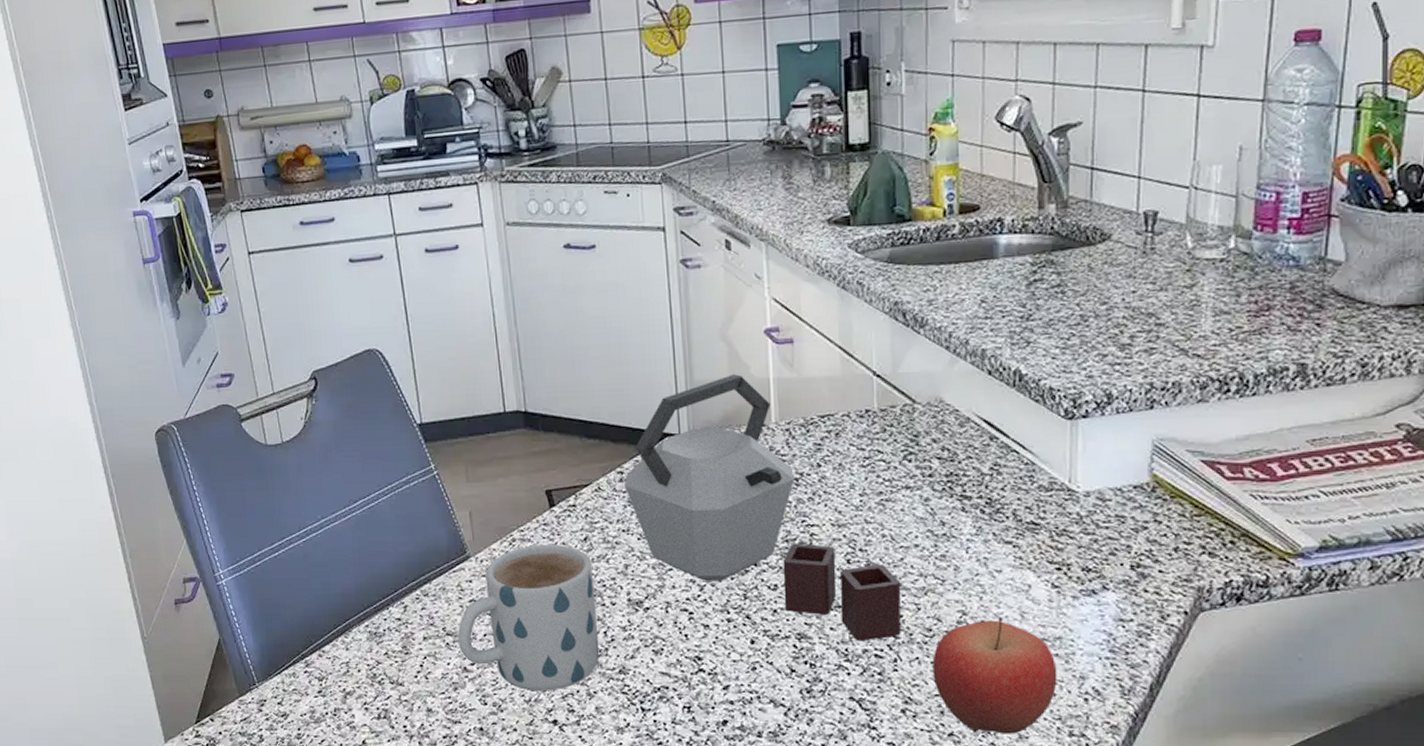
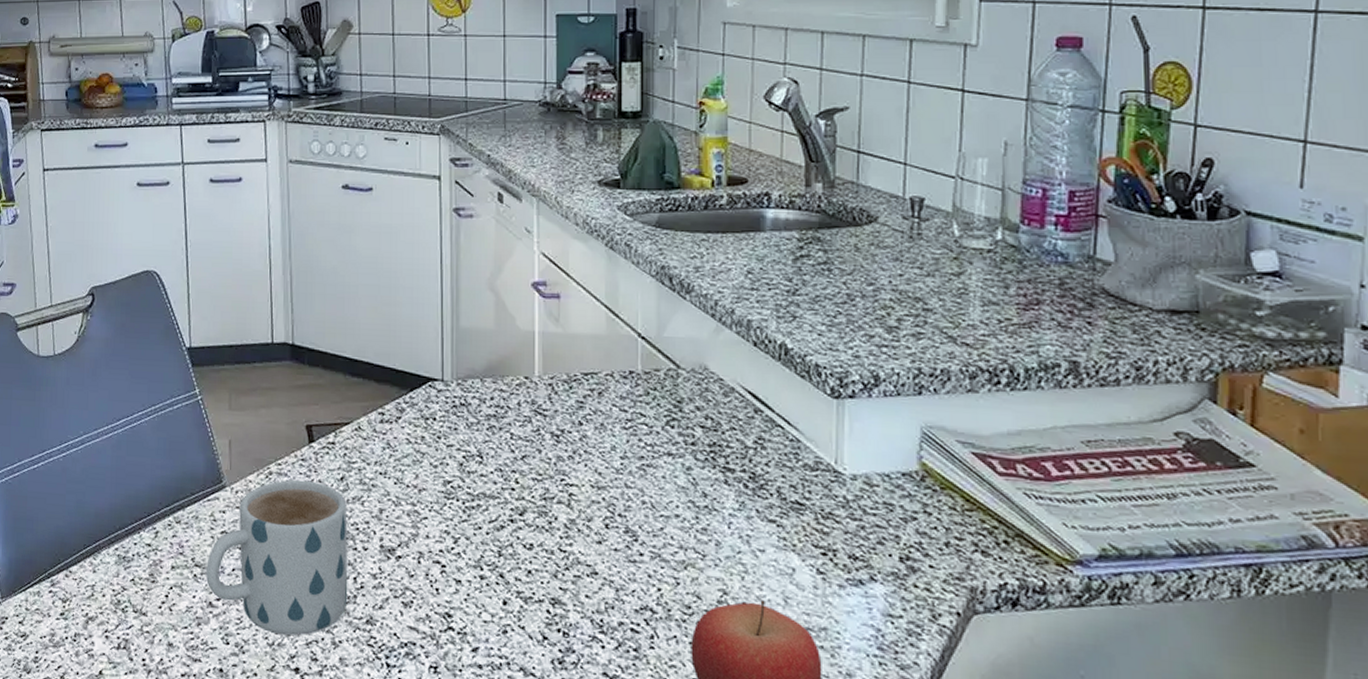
kettle: present [623,374,901,642] -> none [384,324,660,614]

